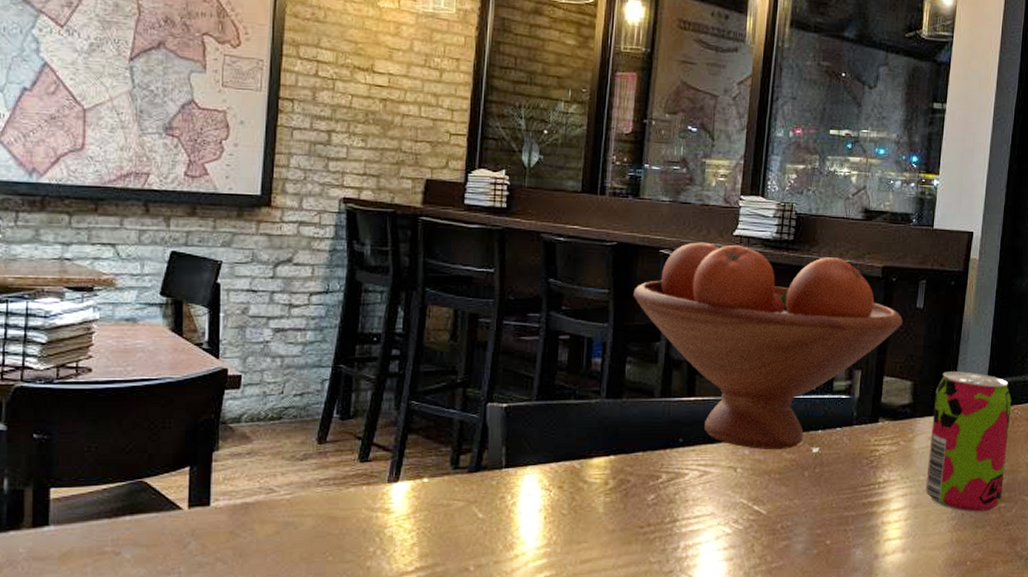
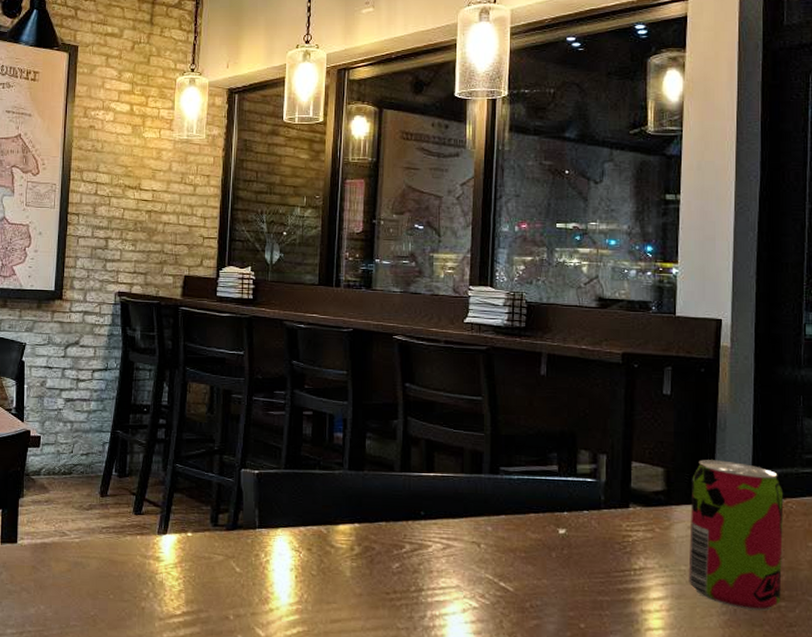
fruit bowl: present [633,242,903,450] -> none [370,329,648,529]

